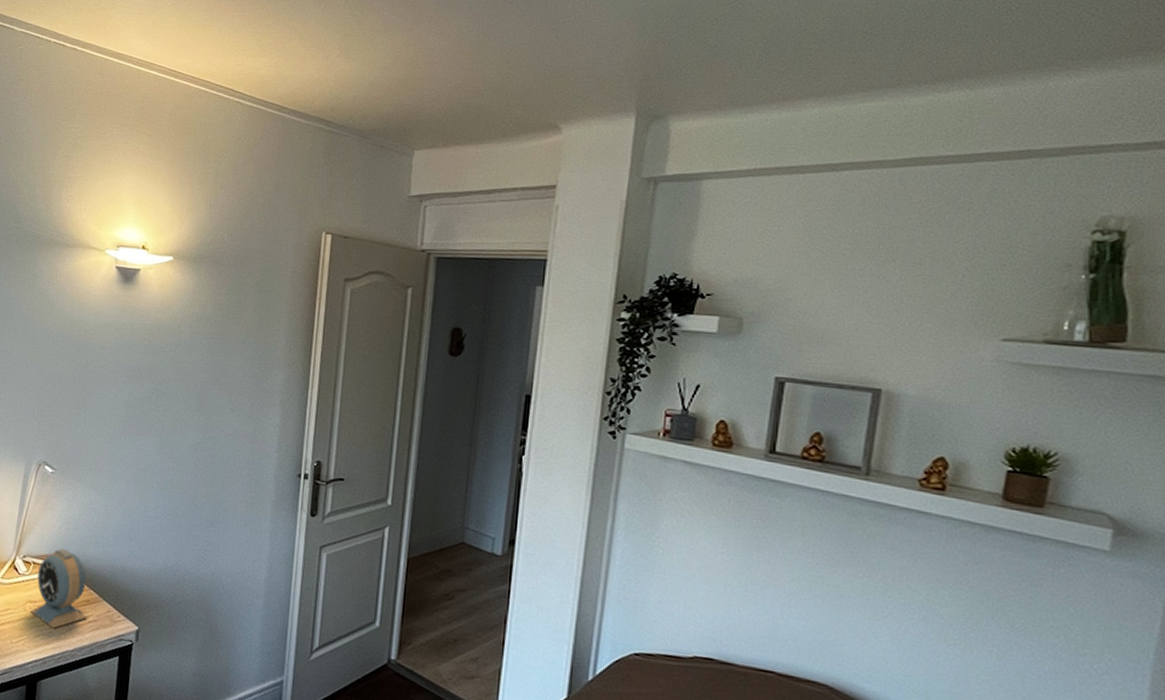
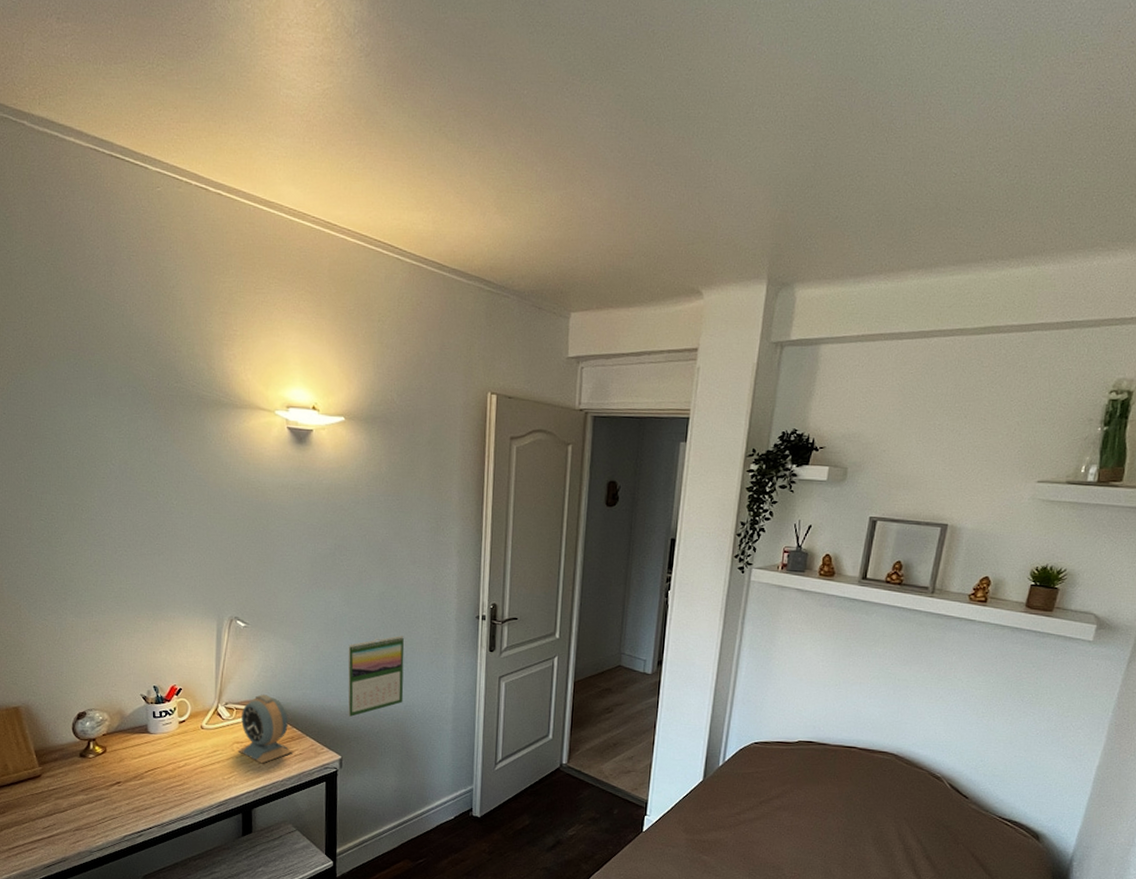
calendar: none [150,491,217,582] -> present [348,635,405,717]

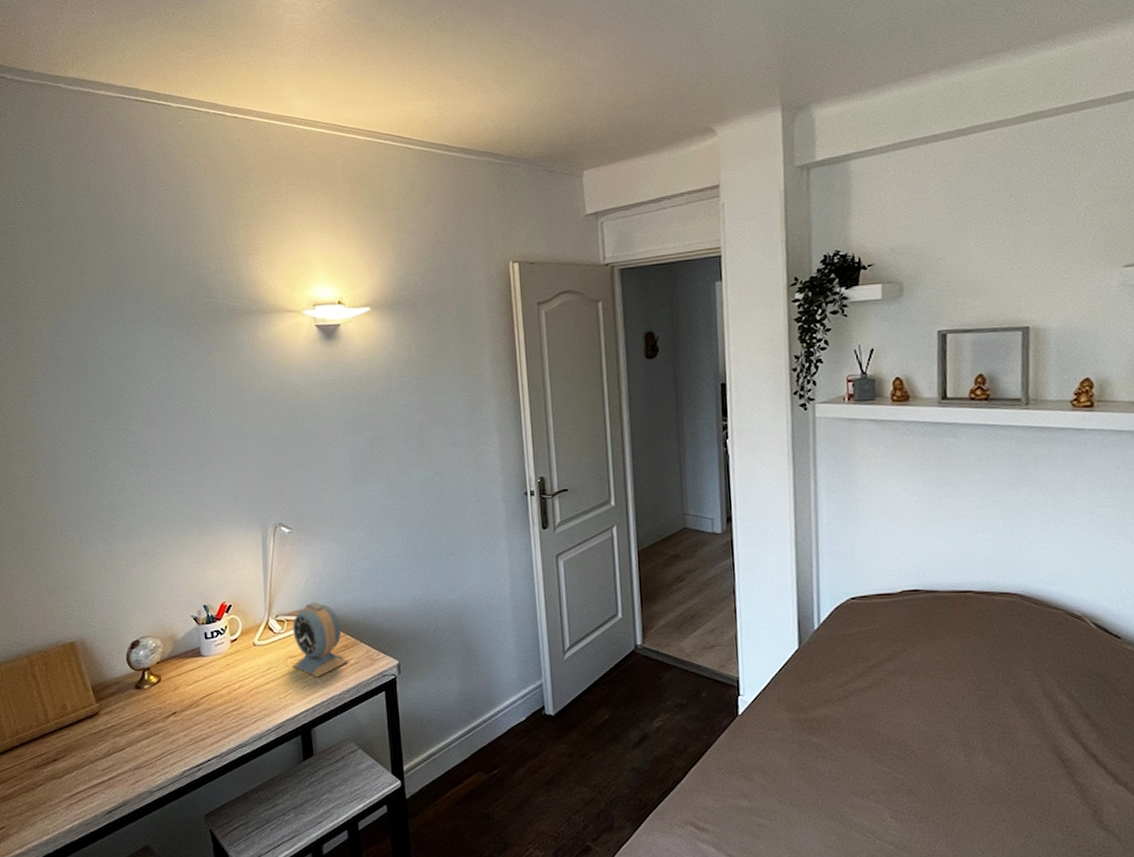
calendar: present [348,635,405,717] -> none [395,523,458,616]

